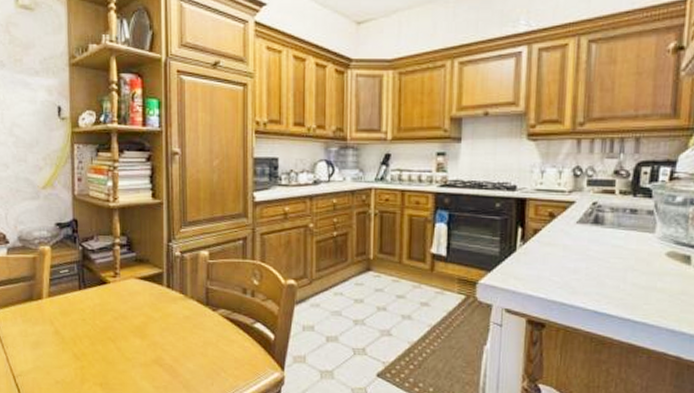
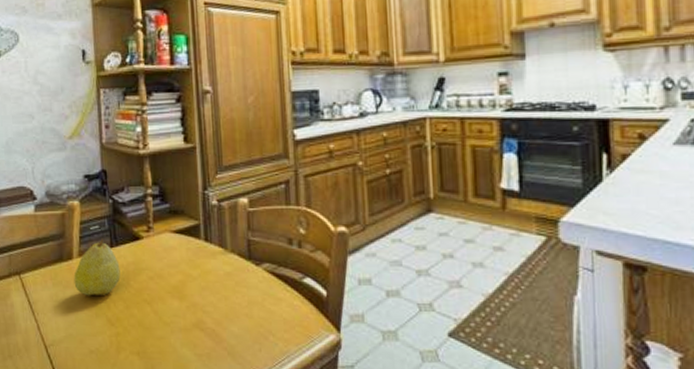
fruit: none [43,282,87,333] -> present [74,239,121,296]

